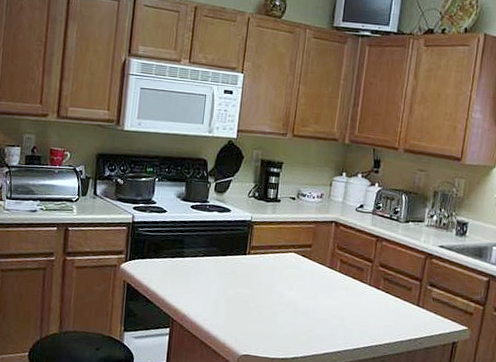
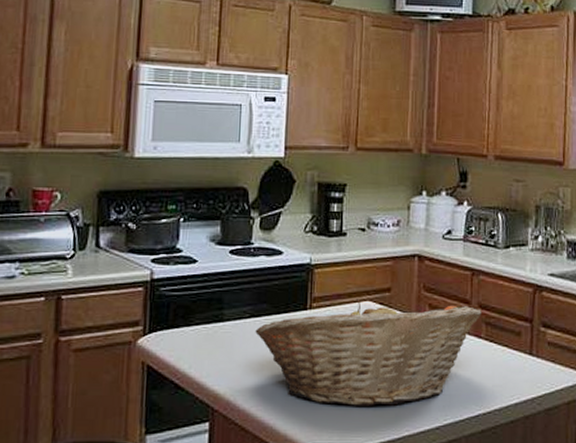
fruit basket: none [207,250,382,332] -> present [255,298,482,407]

